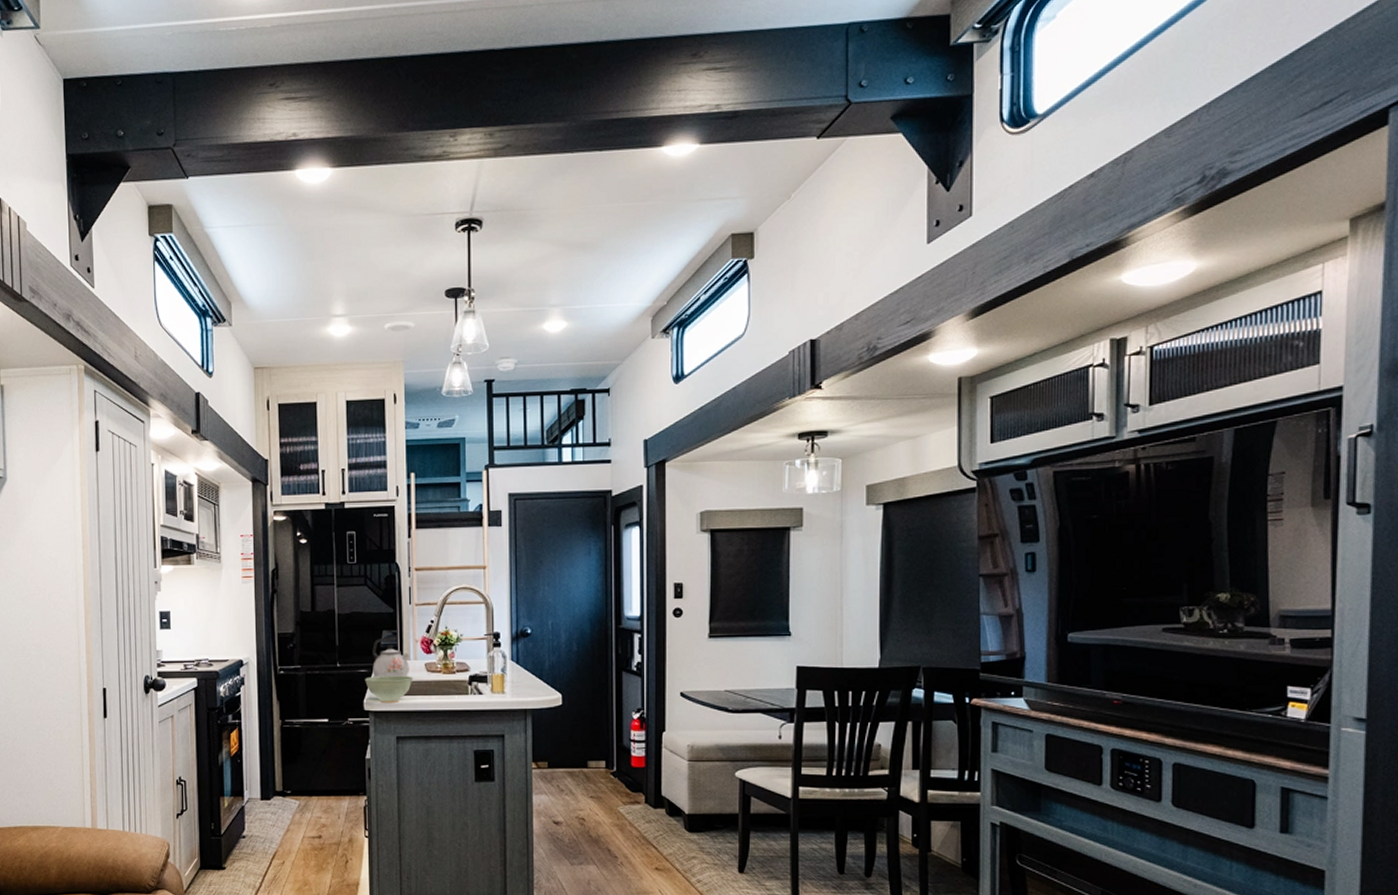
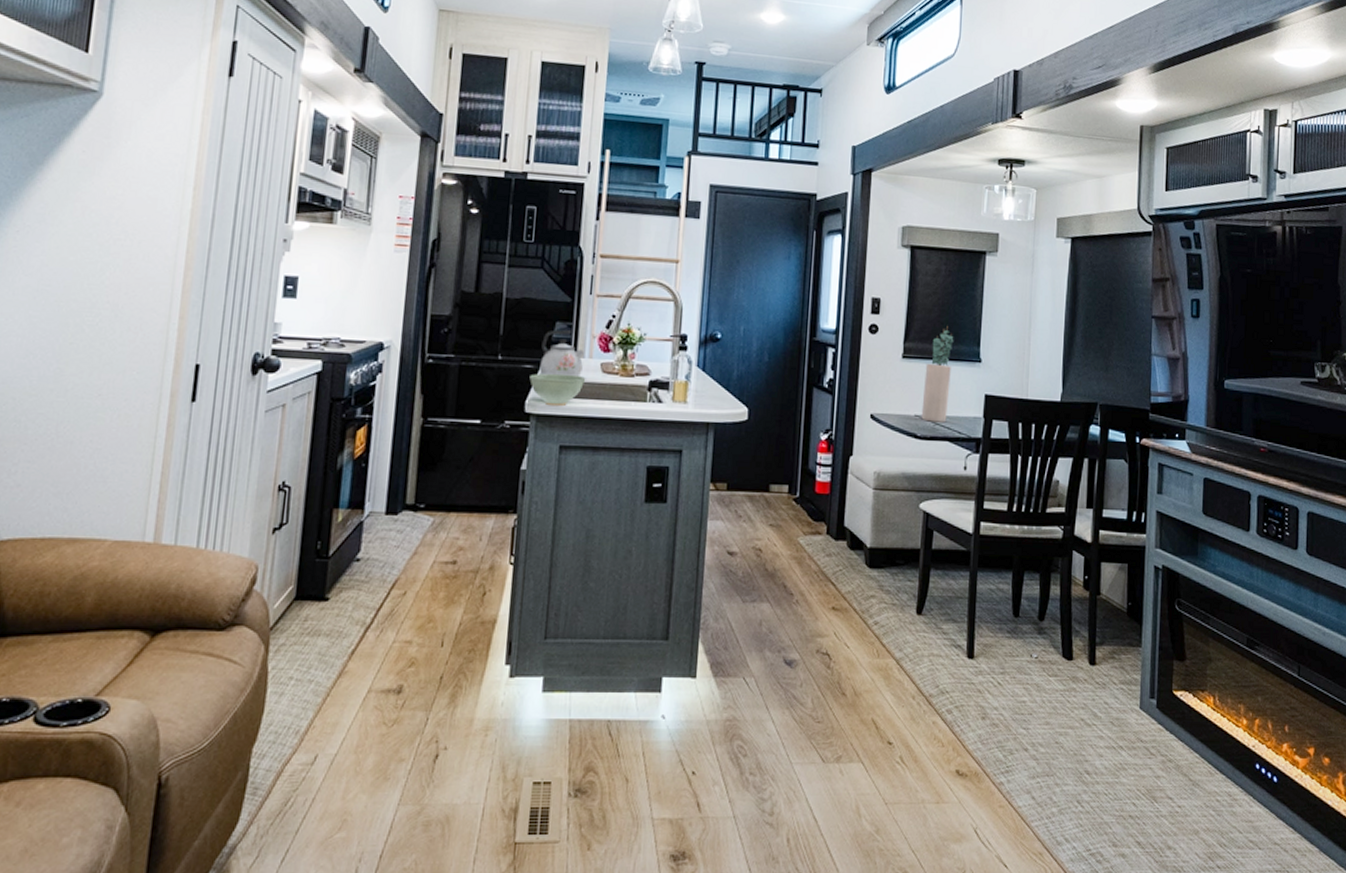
vase: none [732,604,761,697] -> present [921,326,954,424]

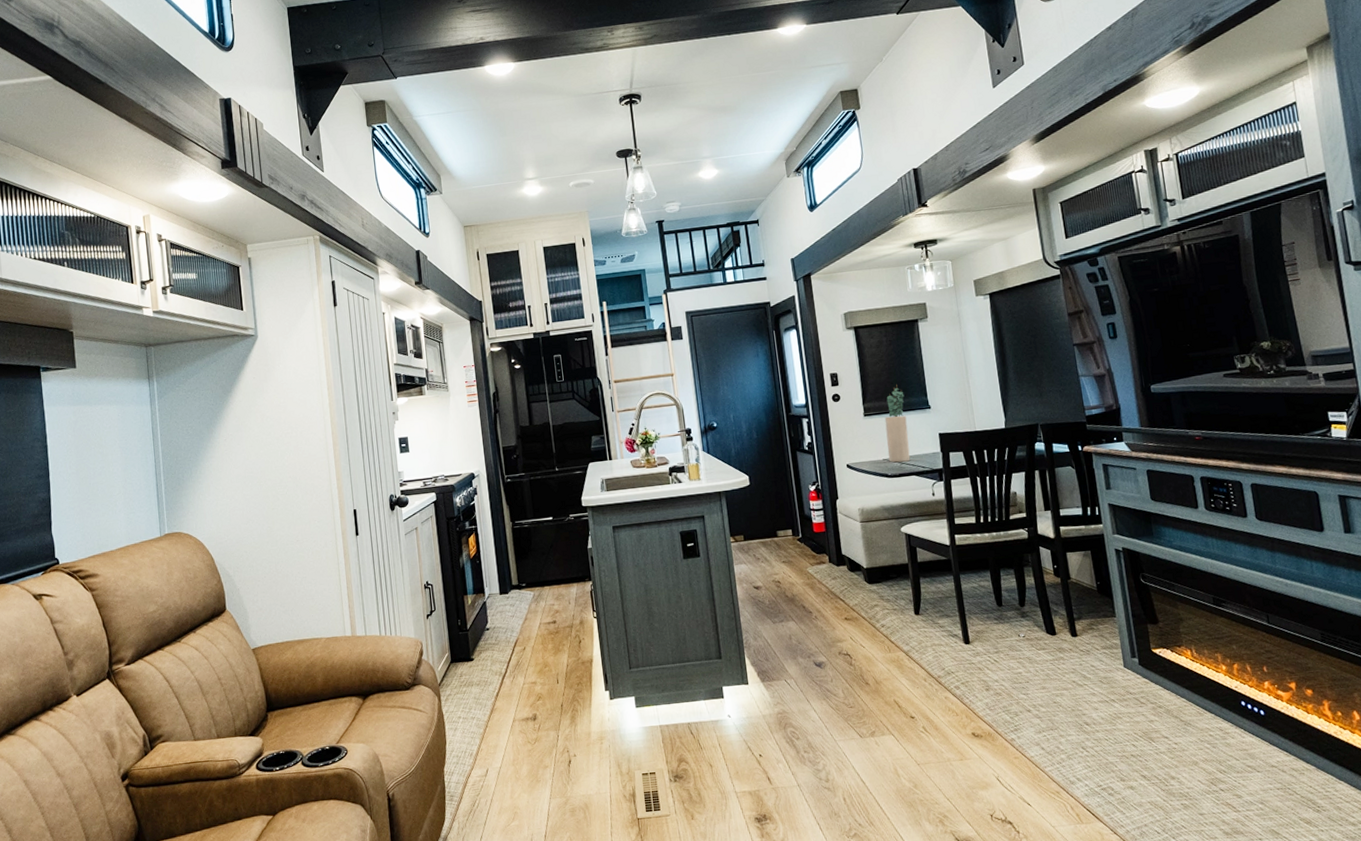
bowl: present [529,373,586,407] -> none [581,472,622,499]
kettle: present [539,330,584,376] -> none [584,441,618,477]

